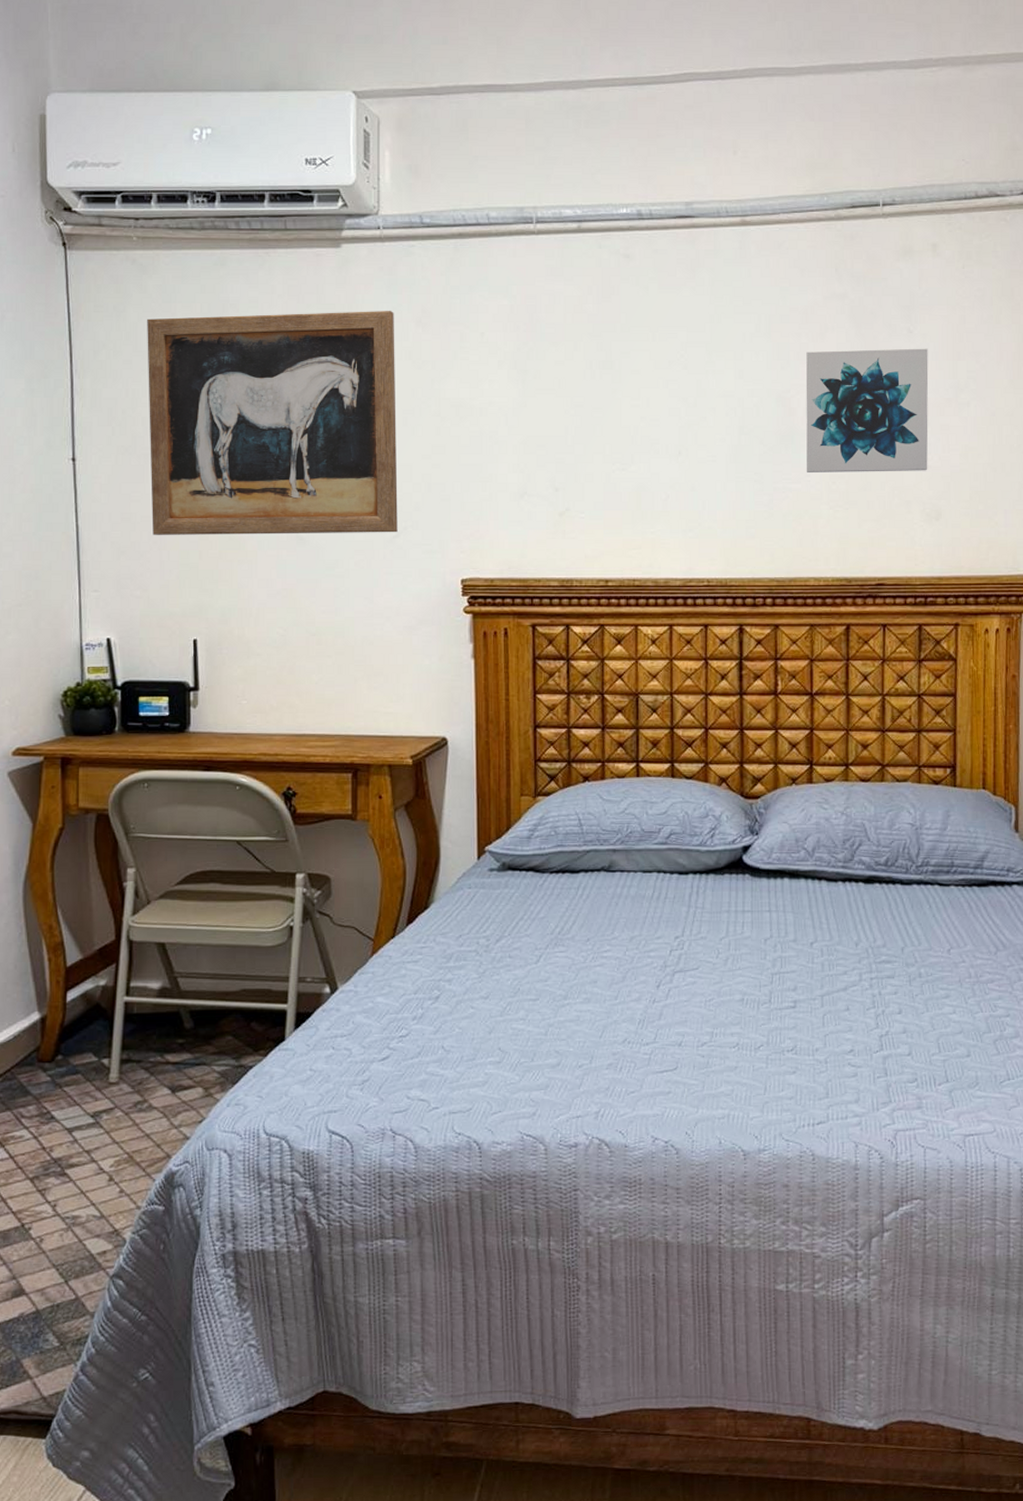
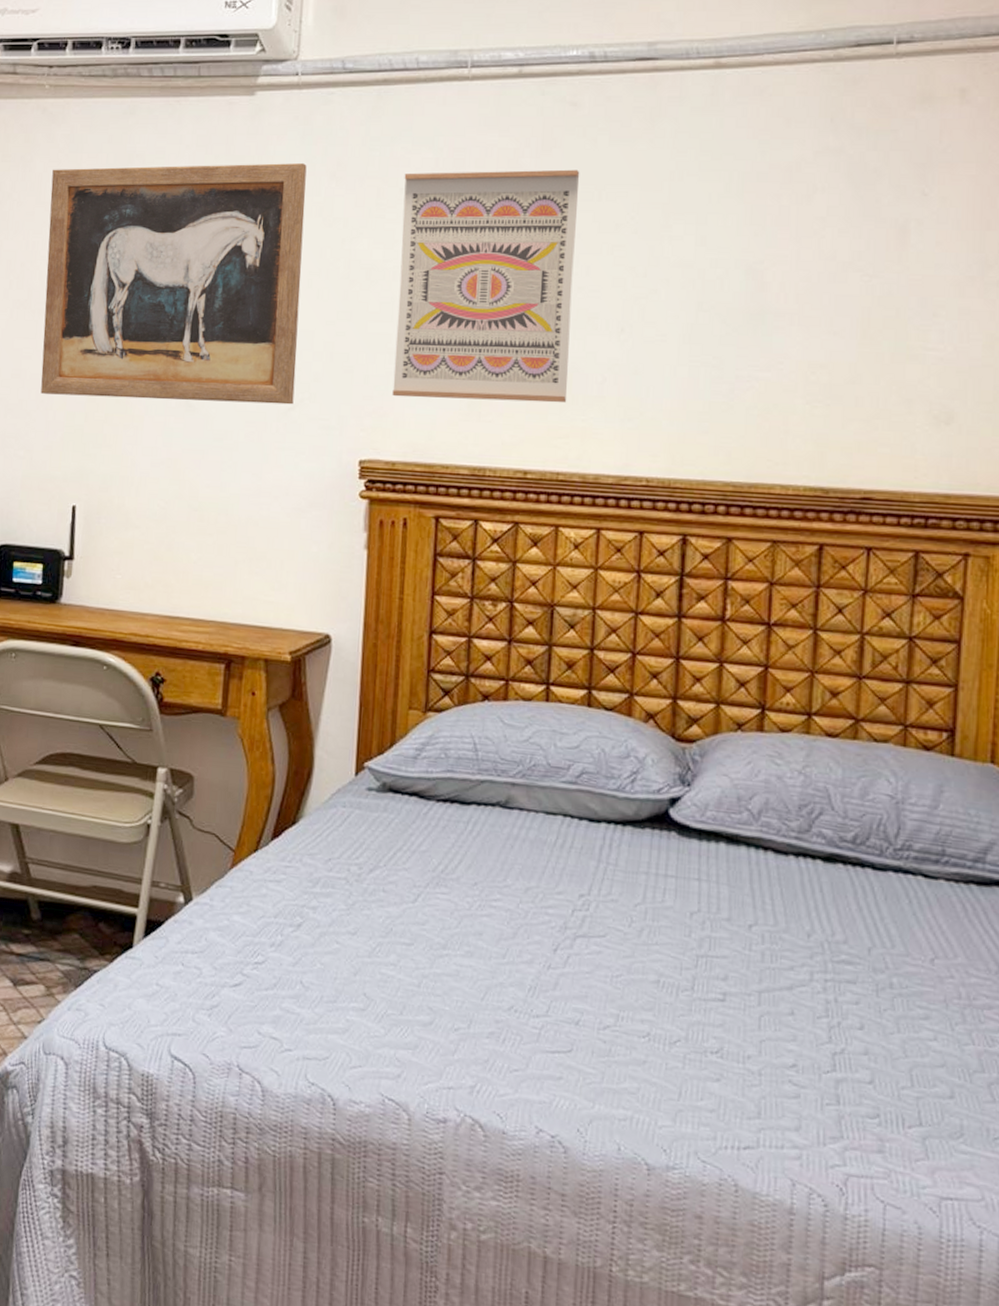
wall art: none [483,314,638,521] -> present [392,169,580,403]
wall art: present [805,348,929,472] -> none [778,214,947,364]

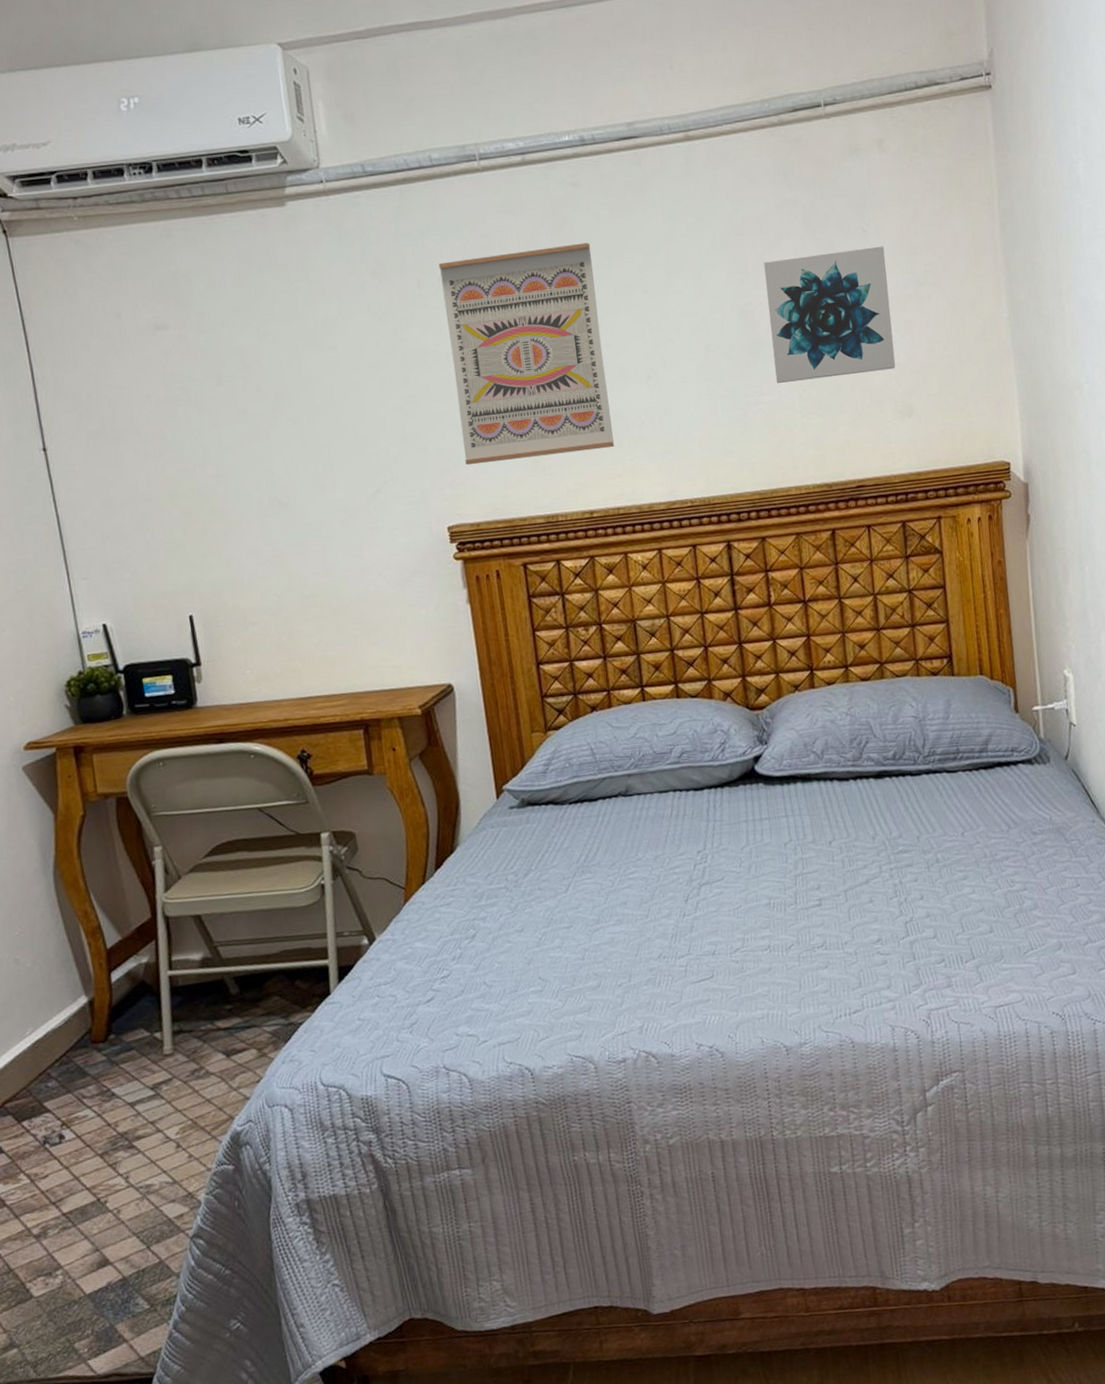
wall art: present [41,163,307,405] -> none [99,265,379,517]
wall art: none [778,214,947,364] -> present [764,246,896,383]

